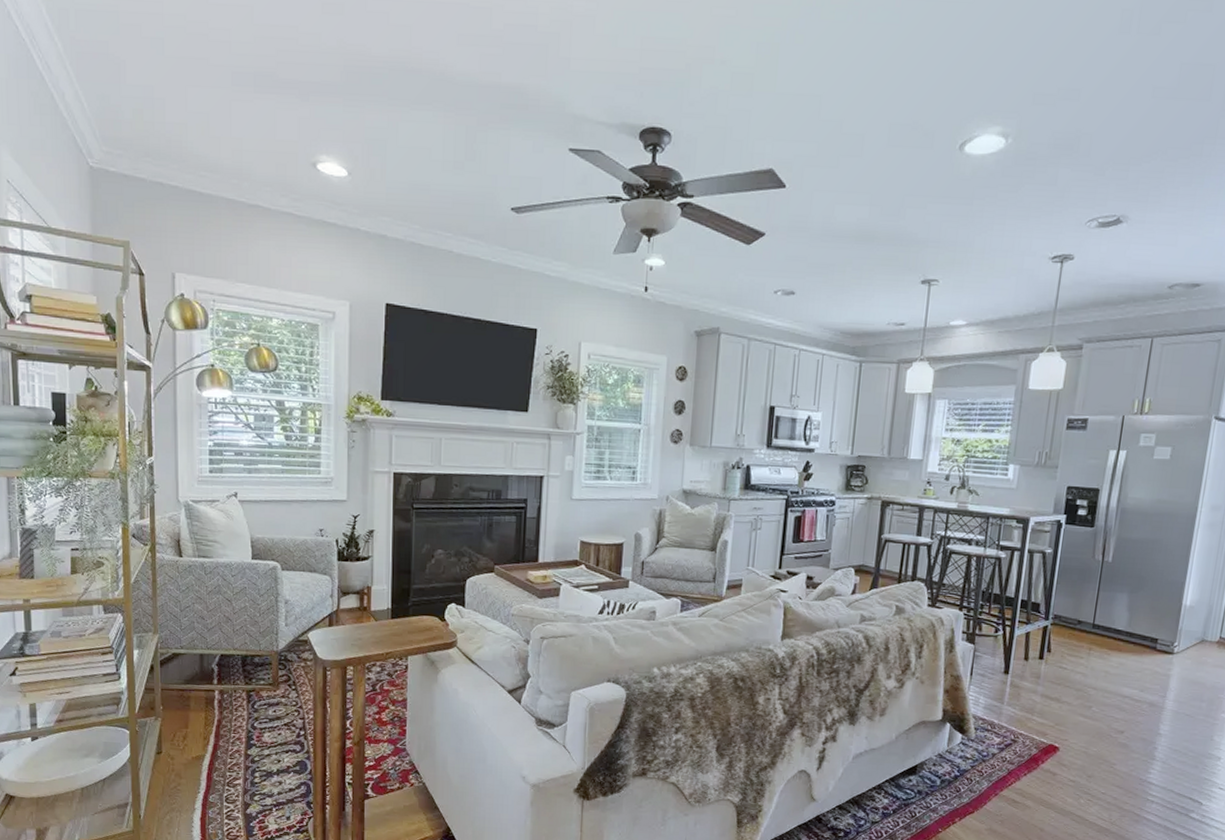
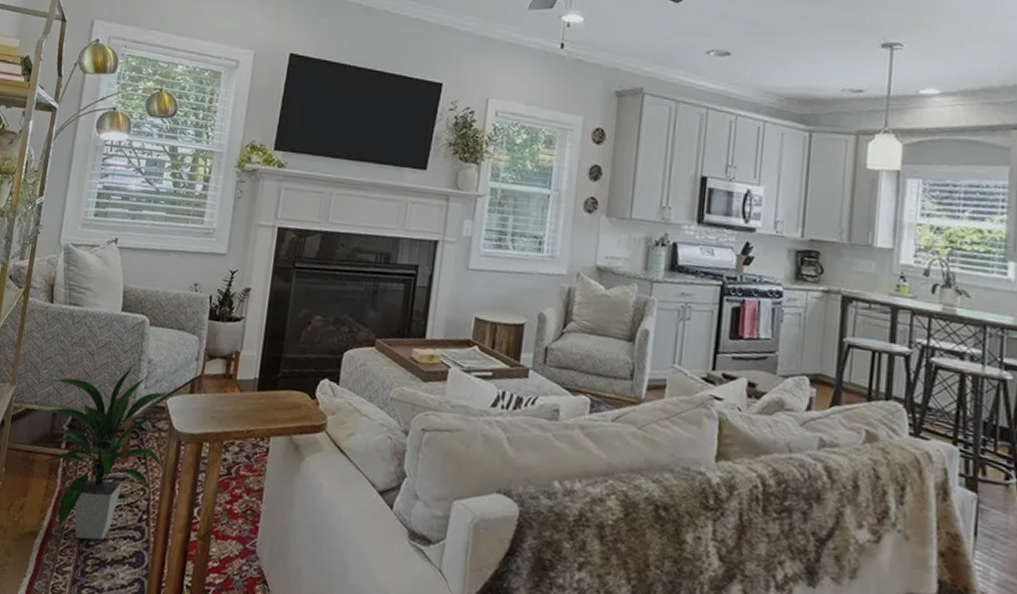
indoor plant: none [187,606,315,757] -> present [41,365,169,540]

